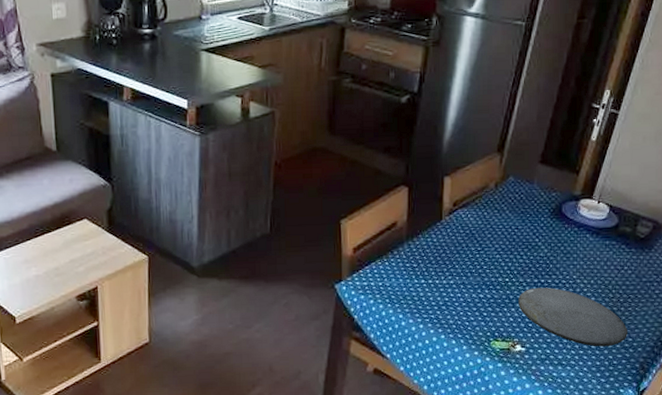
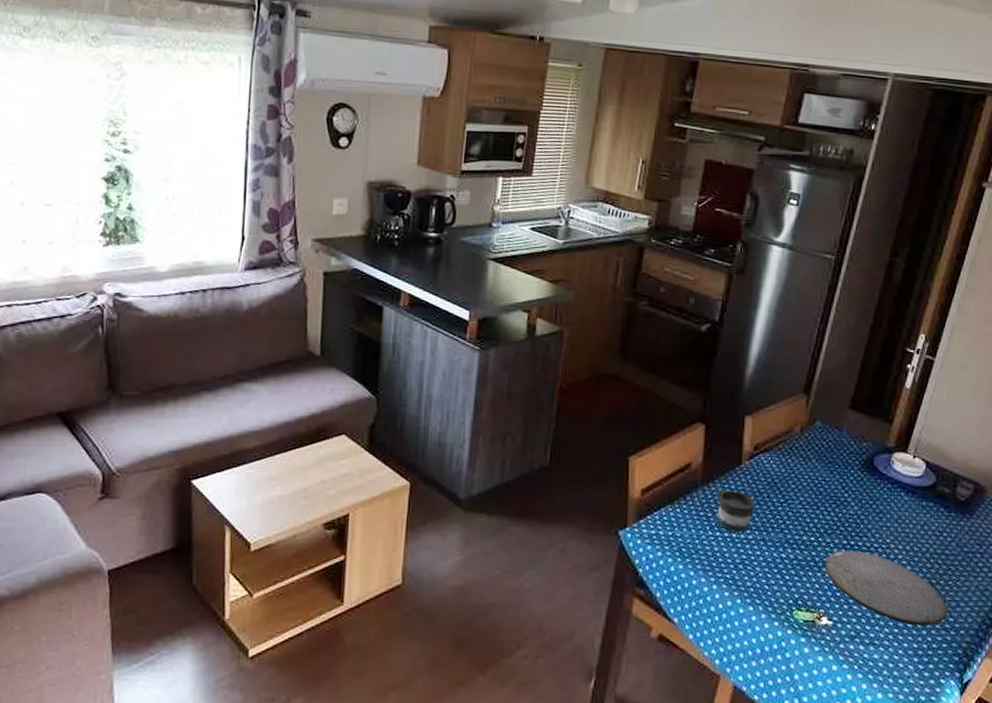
mug: none [421,242,456,279] -> present [716,488,756,533]

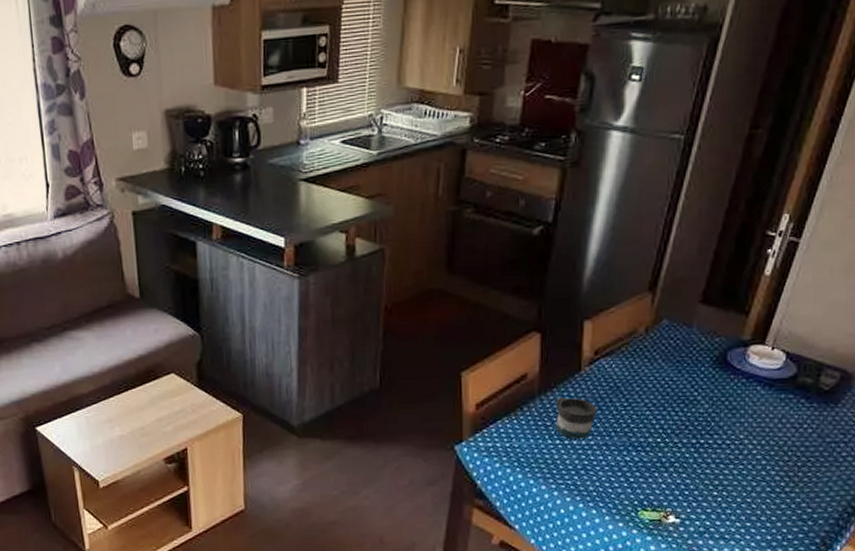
plate: present [825,550,948,626] -> none [672,448,806,519]

